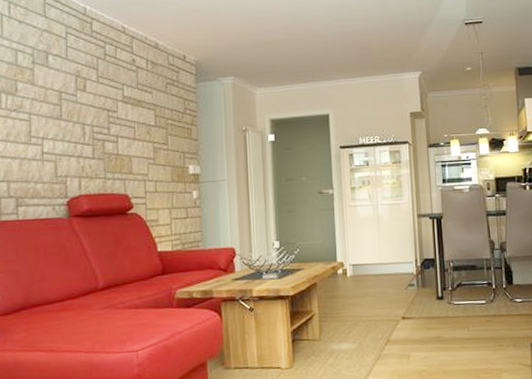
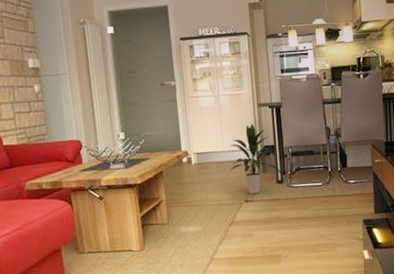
indoor plant: none [387,235,444,311] -> present [230,123,283,194]

